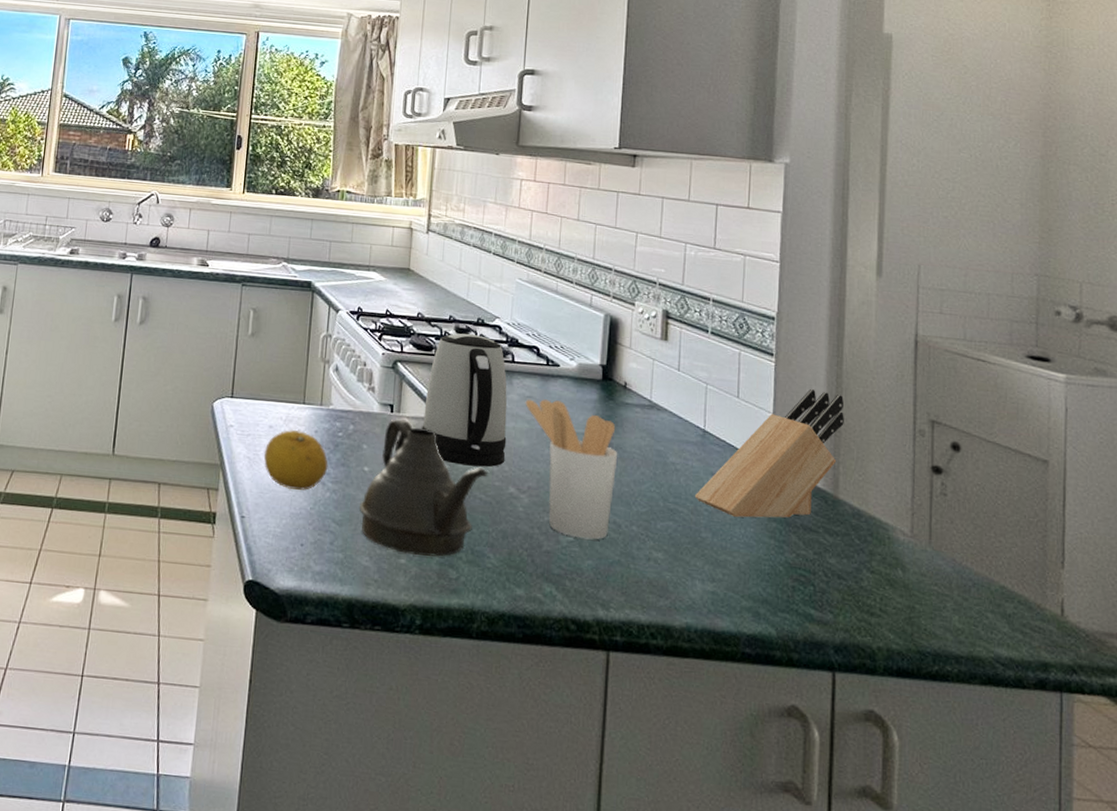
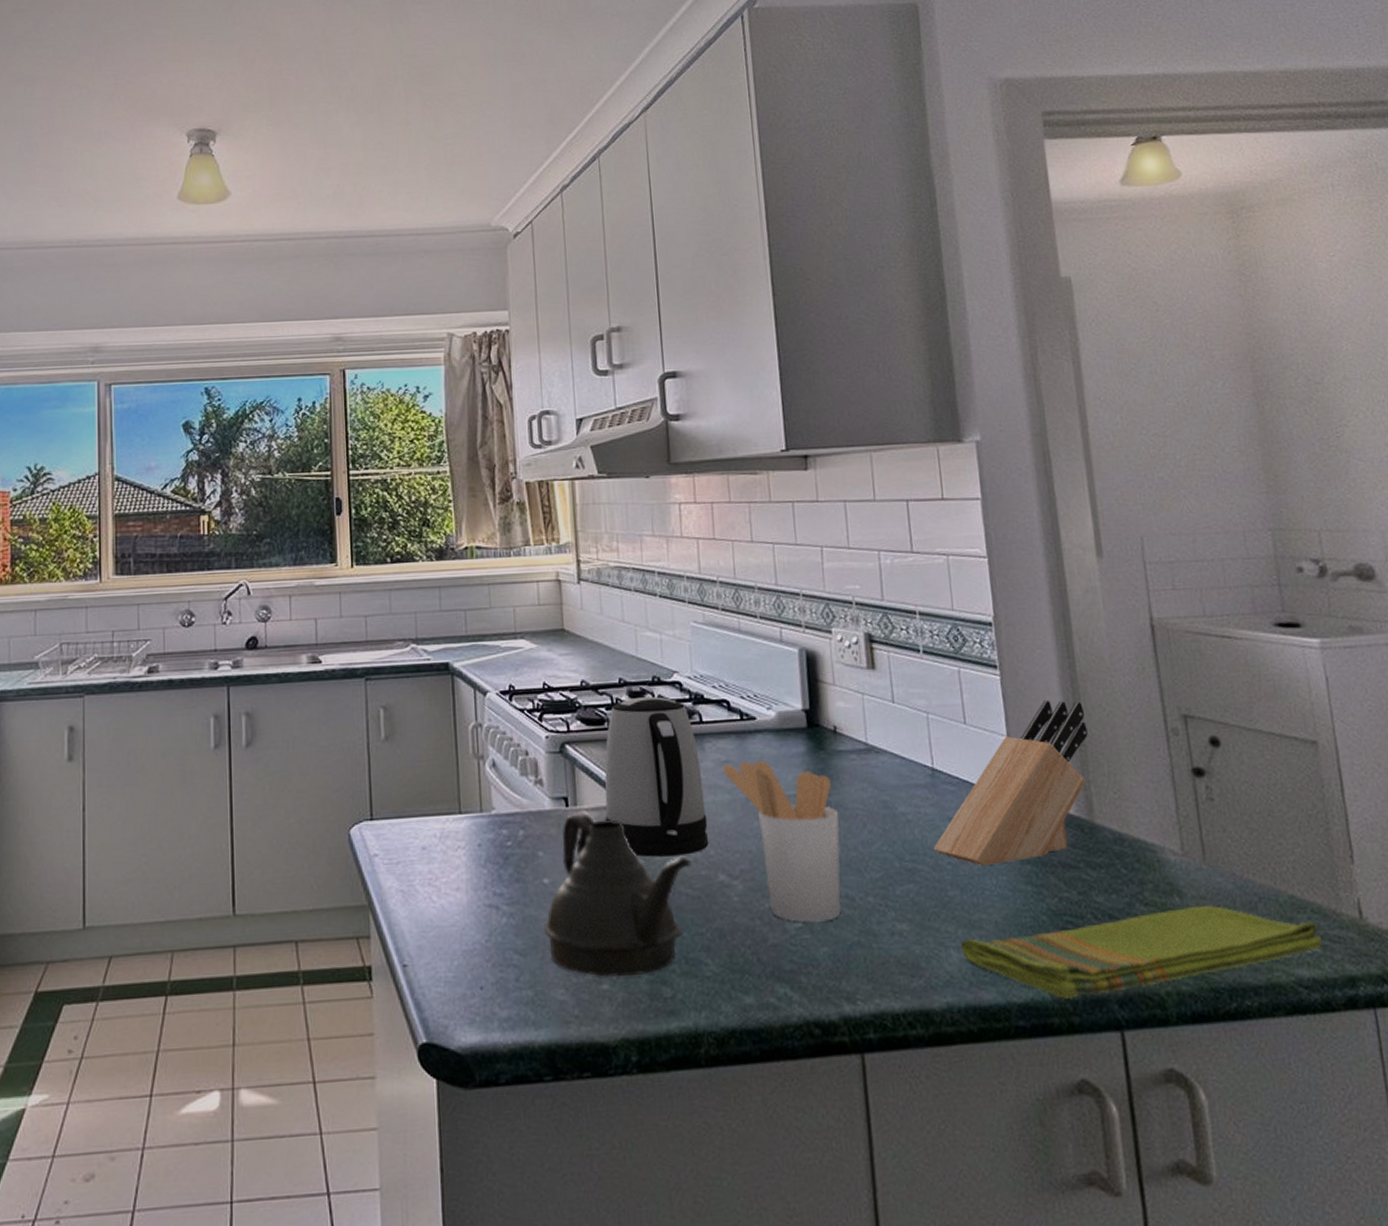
fruit: present [264,429,328,491] -> none [419,846,500,921]
dish towel: none [706,574,1024,639] -> present [961,905,1323,999]

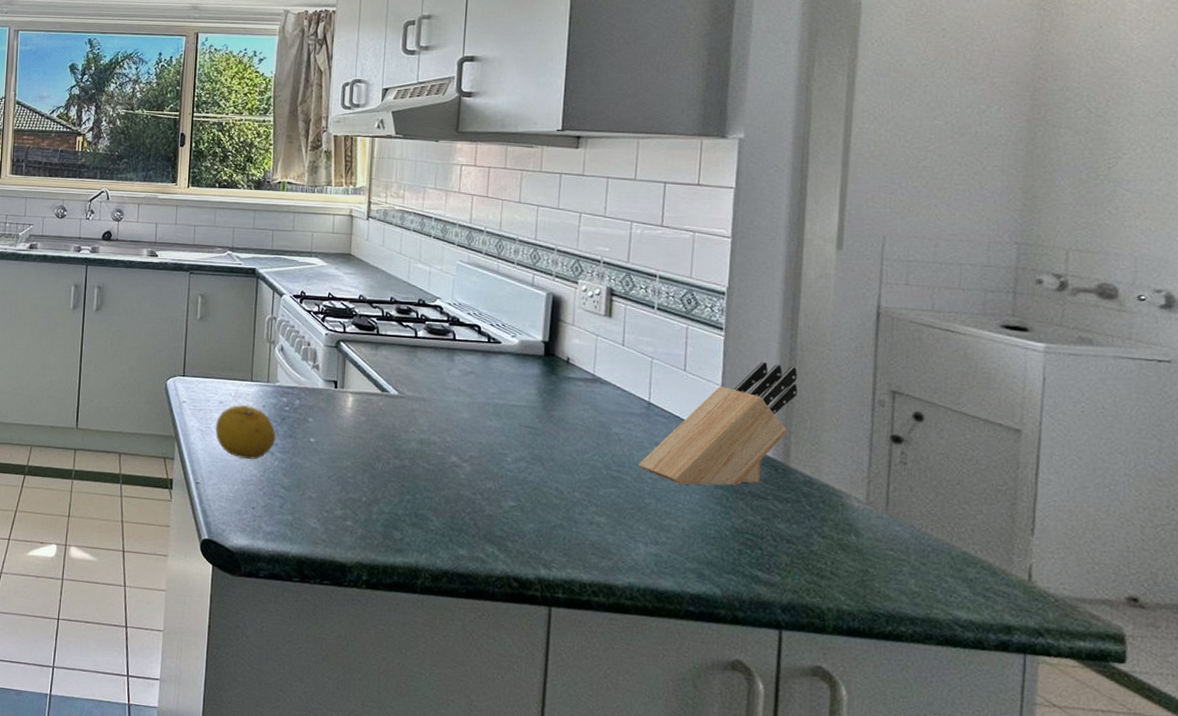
fruit: none [419,846,500,921] -> present [215,404,276,460]
teapot: present [543,813,690,977] -> none [306,394,430,520]
kettle: present [604,696,709,858] -> none [365,314,449,438]
utensil holder: present [722,760,841,922] -> none [466,374,561,505]
dish towel: present [961,905,1323,999] -> none [649,537,986,600]

